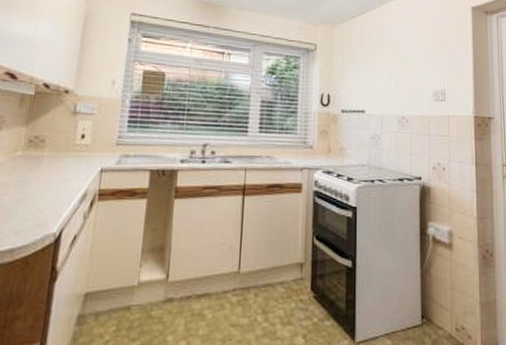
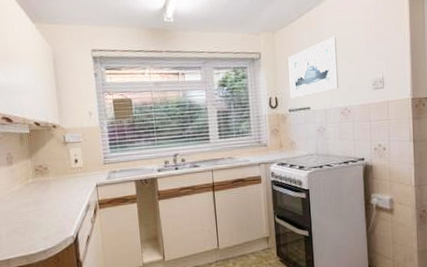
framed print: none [345,39,398,98] -> present [288,36,340,98]

